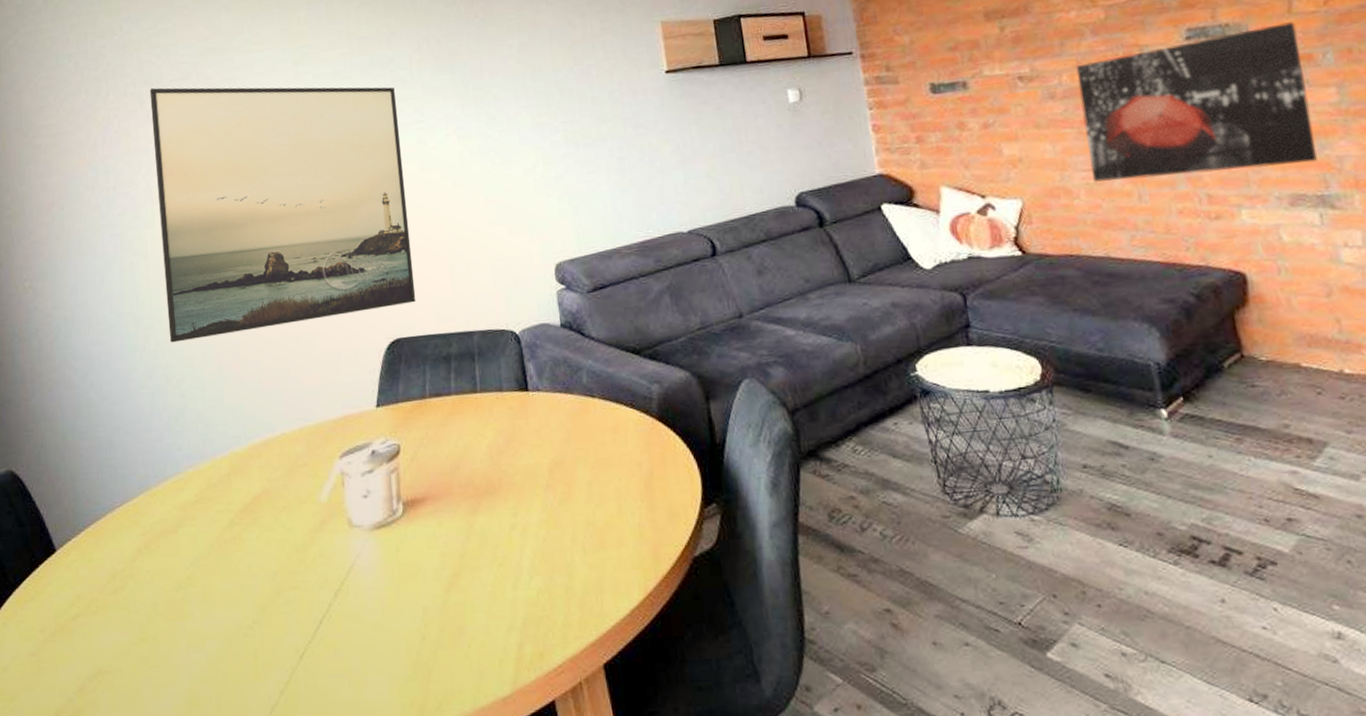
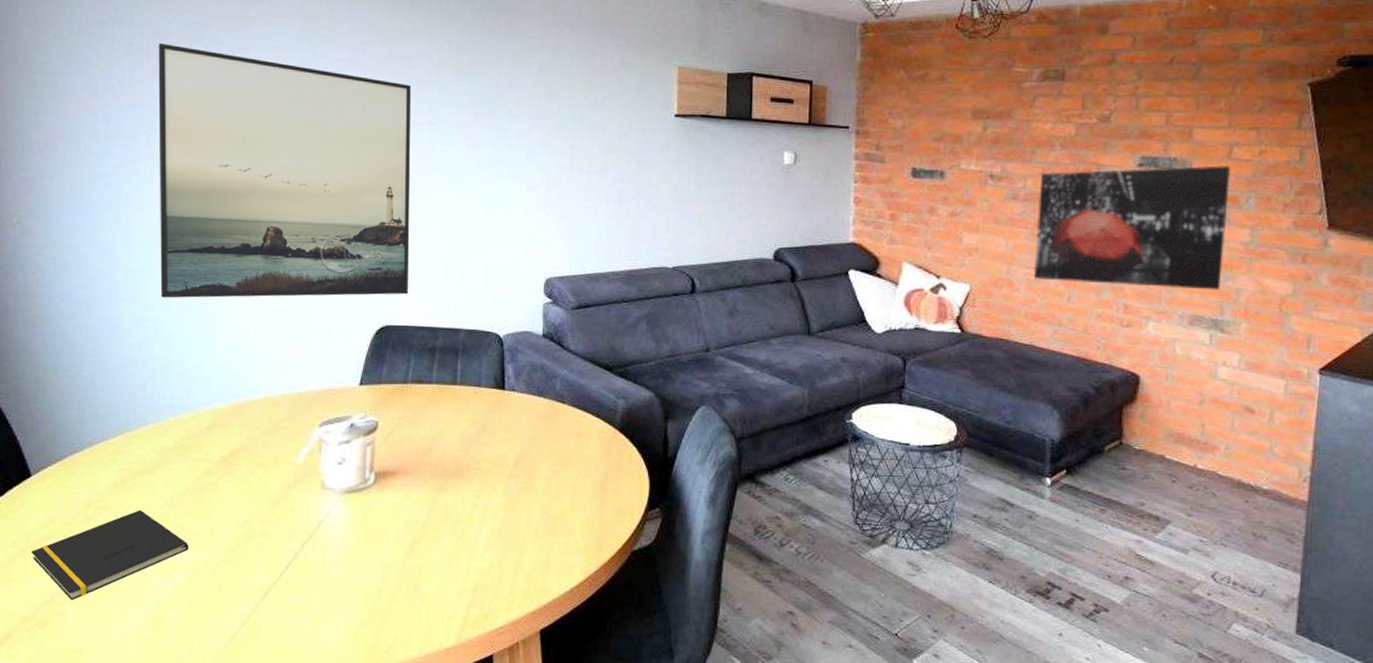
notepad: none [60,575,218,686] -> present [30,510,188,601]

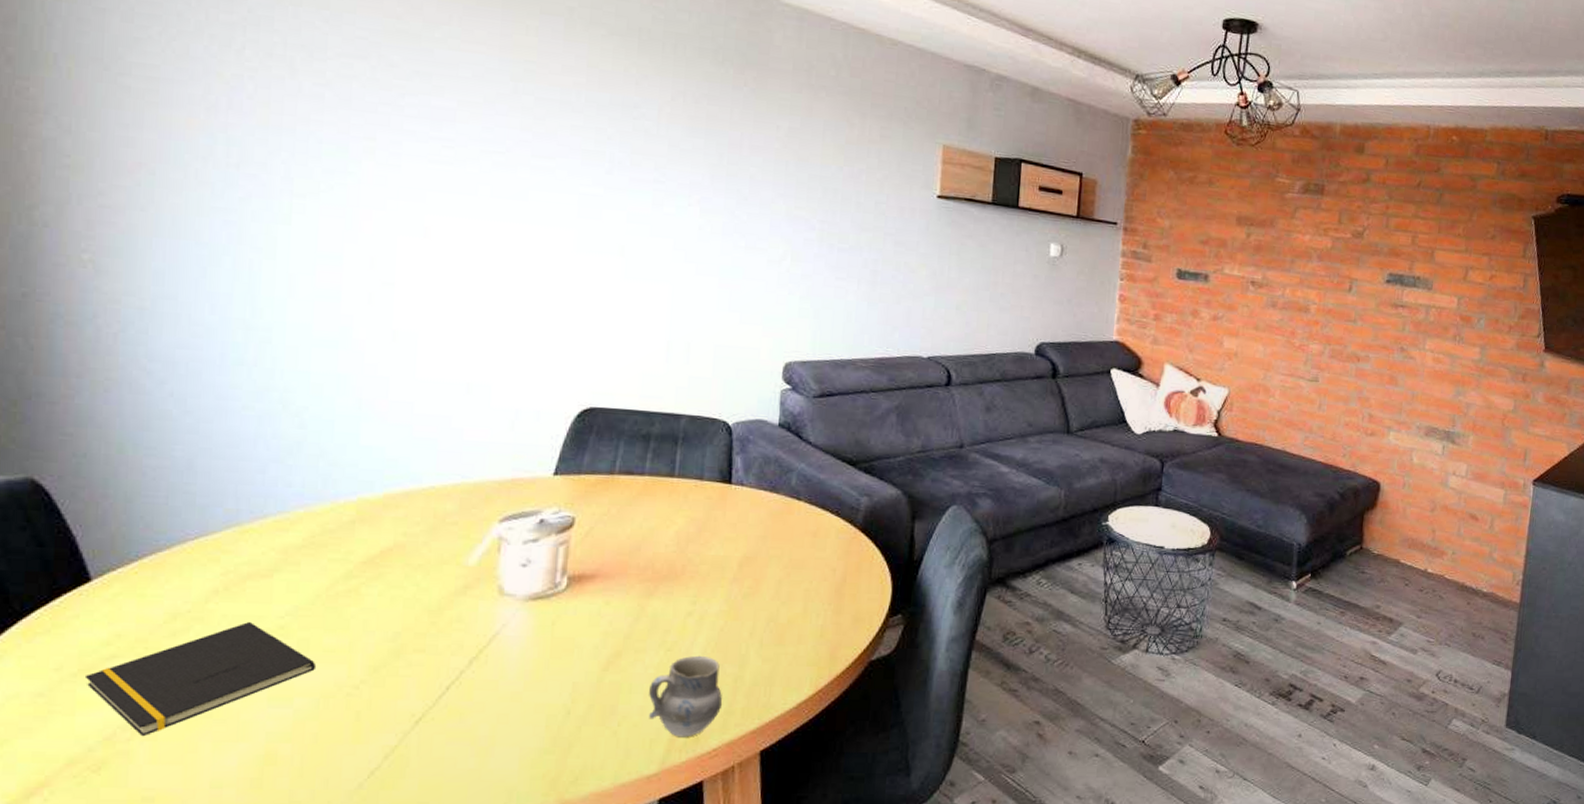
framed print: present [158,42,412,298] -> none [293,56,635,373]
cup: none [445,543,505,616] -> present [649,655,722,737]
wall art: present [1034,165,1231,291] -> none [1289,283,1466,404]

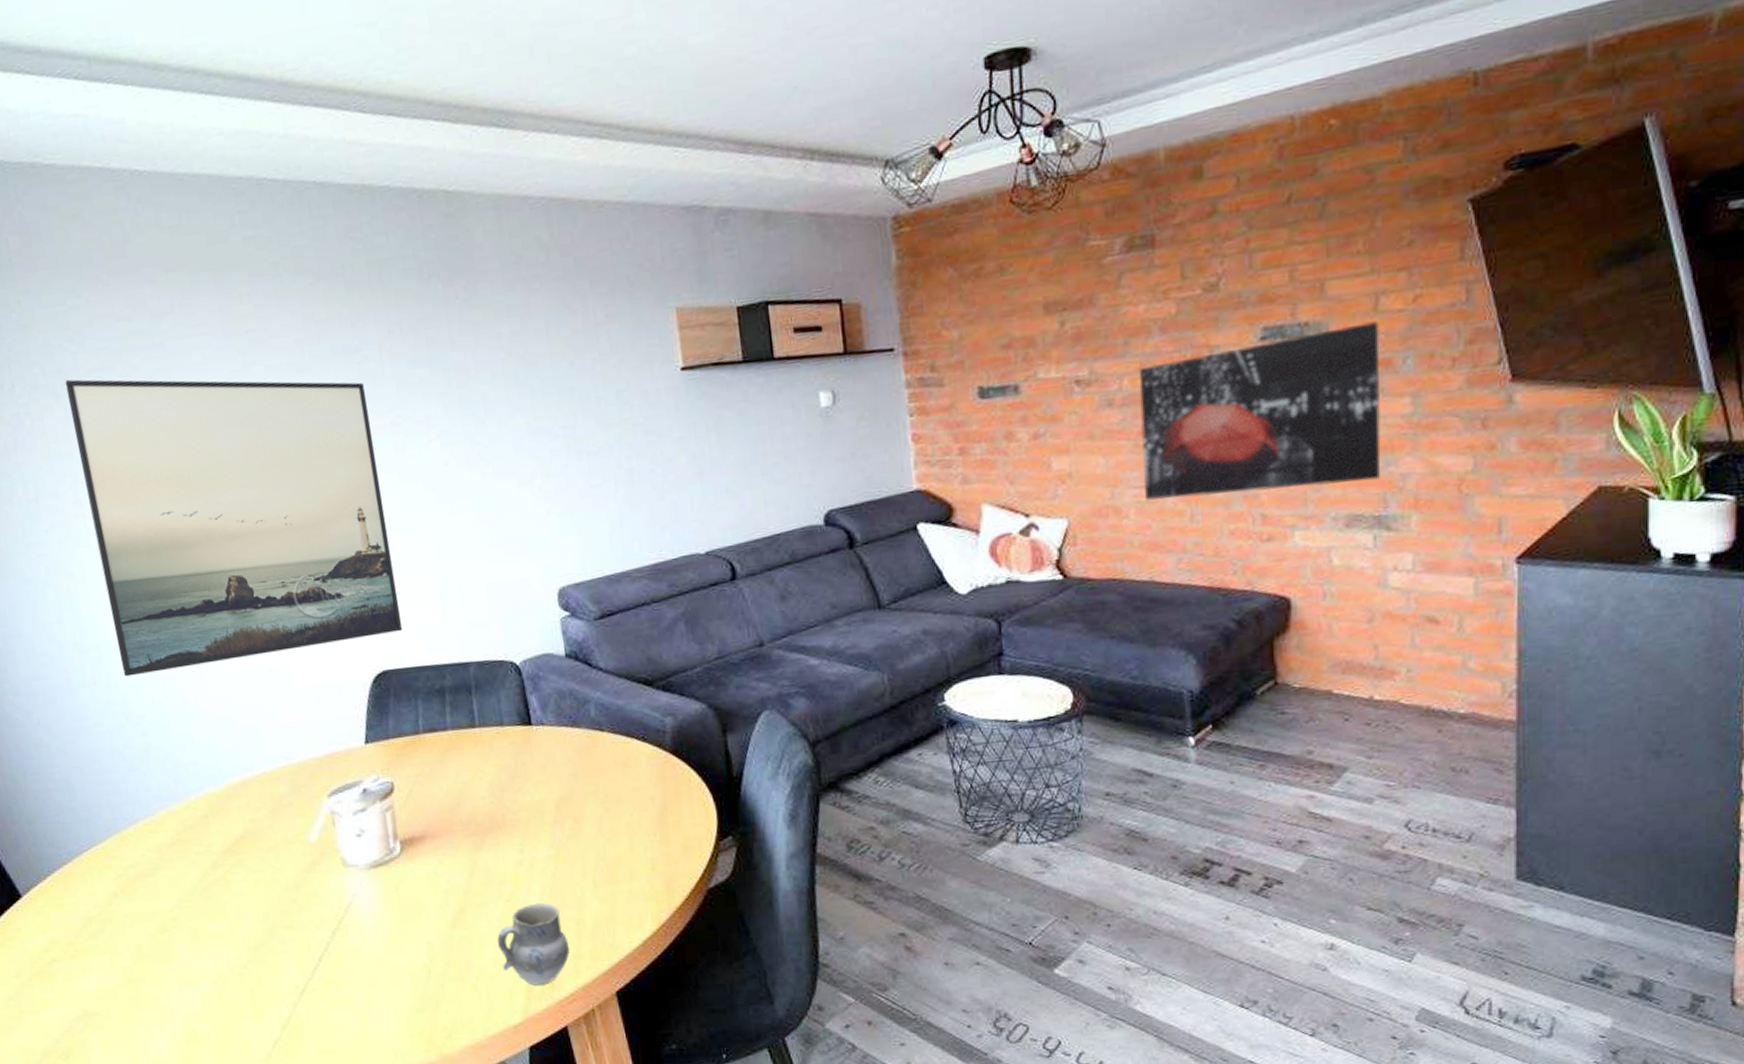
notepad: present [84,622,315,737] -> none [37,918,208,1027]
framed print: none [293,56,635,373] -> present [65,379,403,677]
wall art: none [1289,283,1466,404] -> present [1138,321,1381,502]

